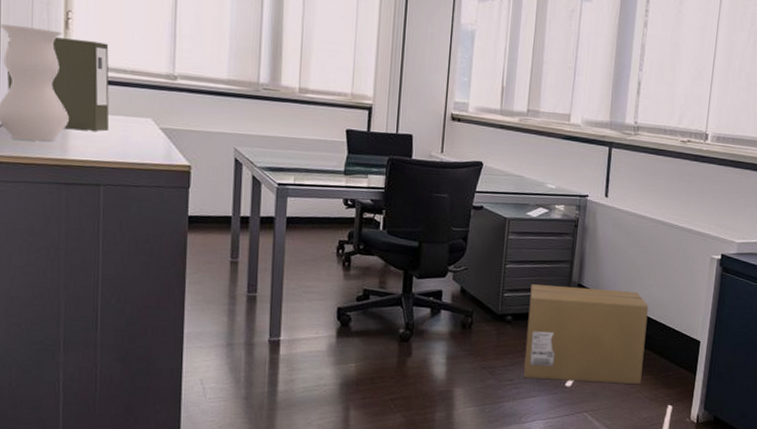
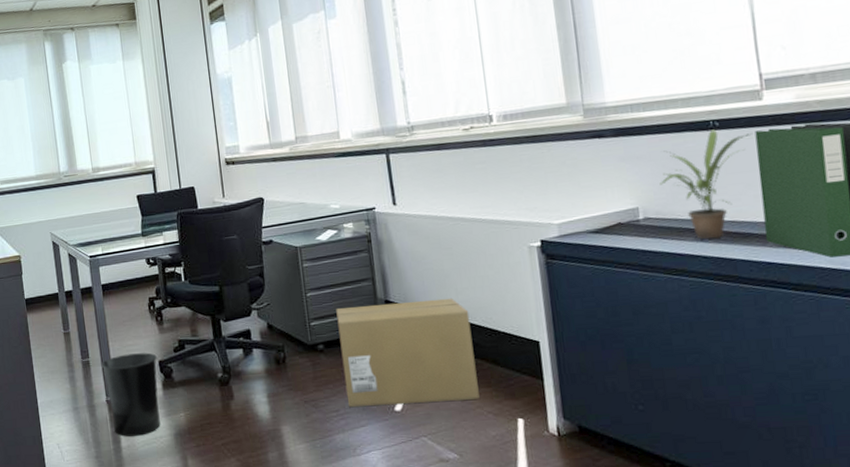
waste bin: none [270,295,336,381] -> present [101,352,161,437]

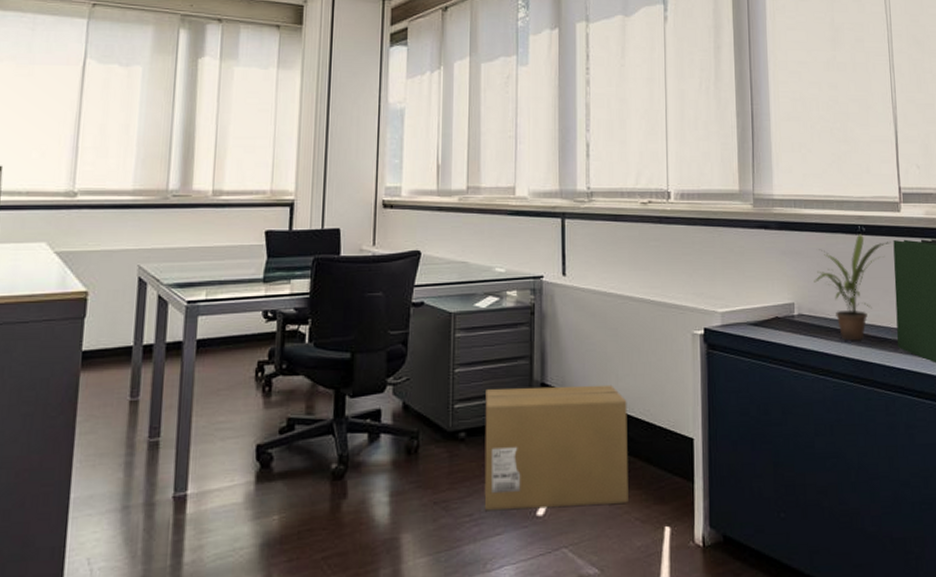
waste bin: present [101,352,161,437] -> none [175,433,255,548]

